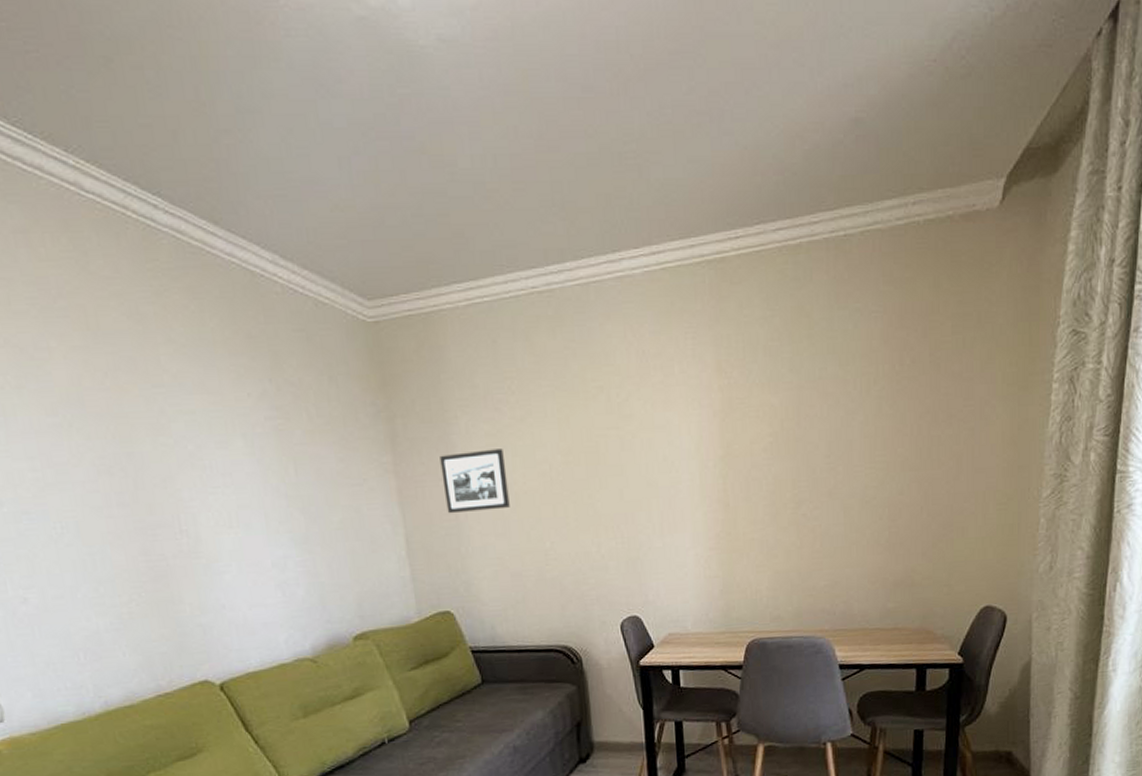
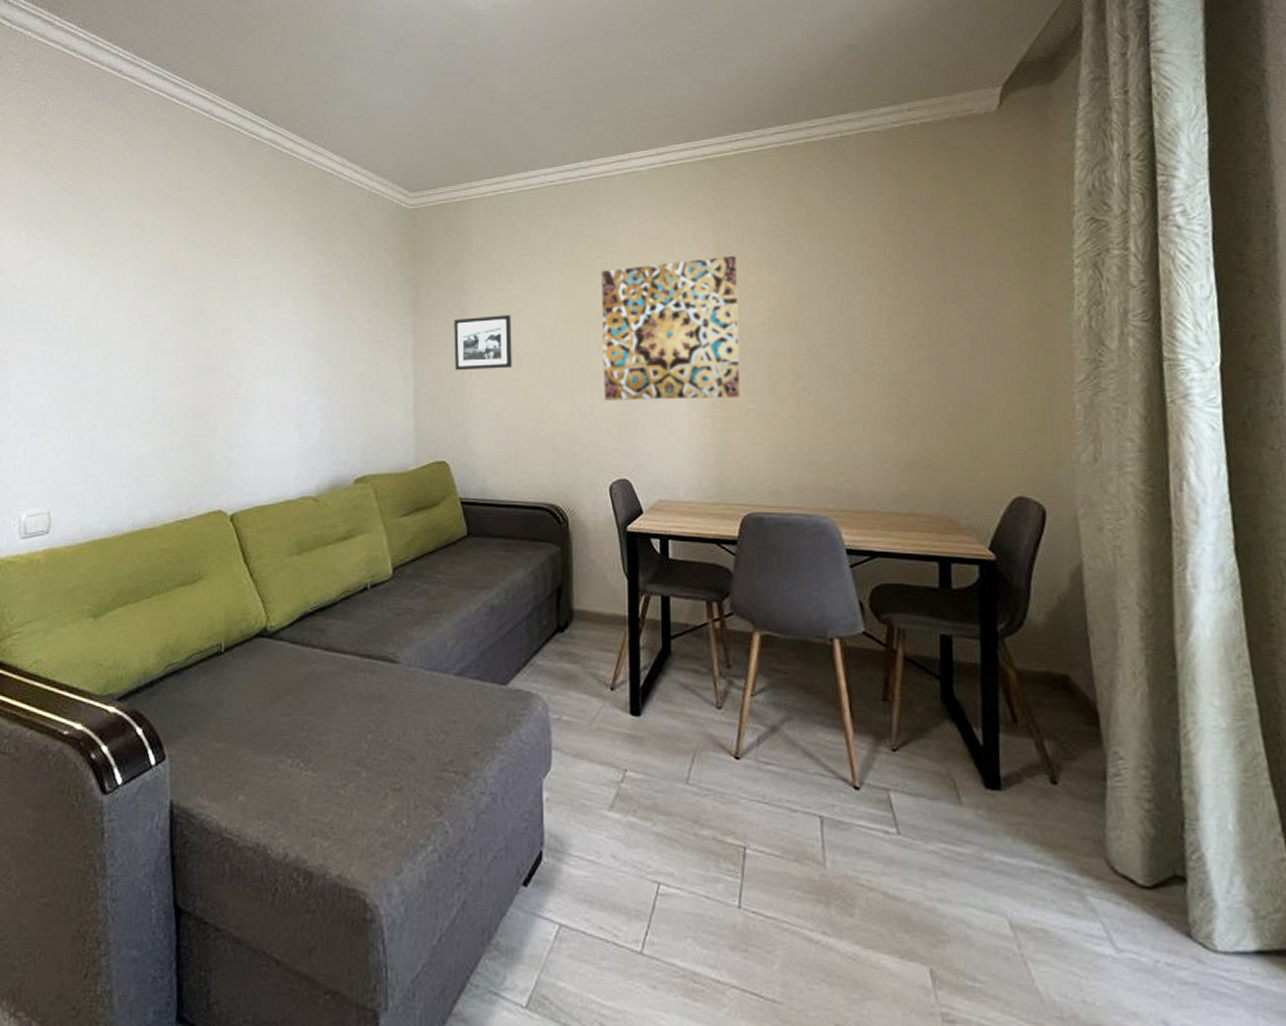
wall art: none [597,374,744,538] -> present [600,255,740,400]

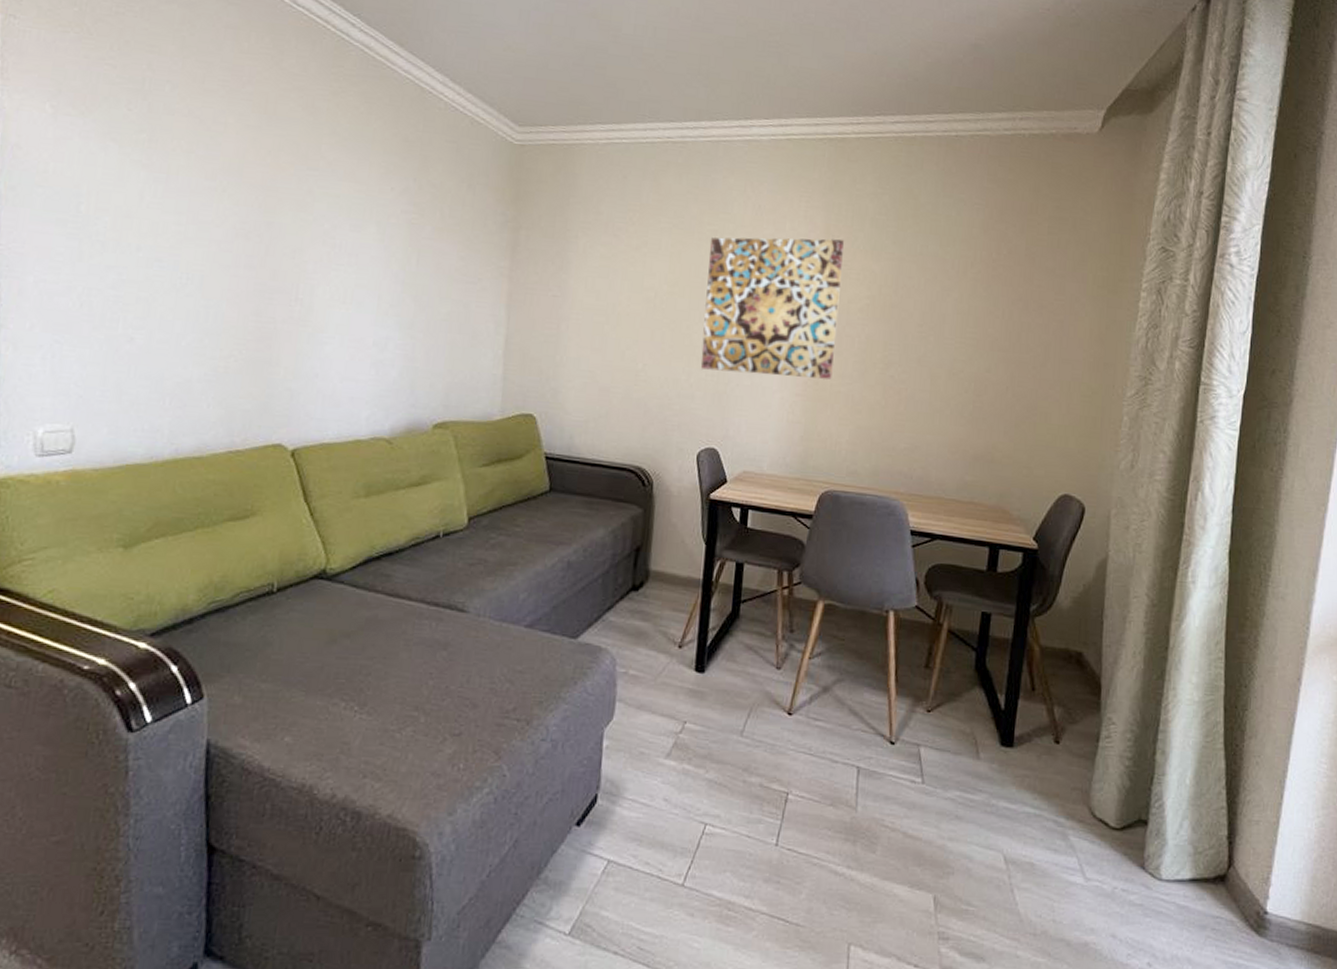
picture frame: present [454,315,512,371] -> none [550,268,614,326]

